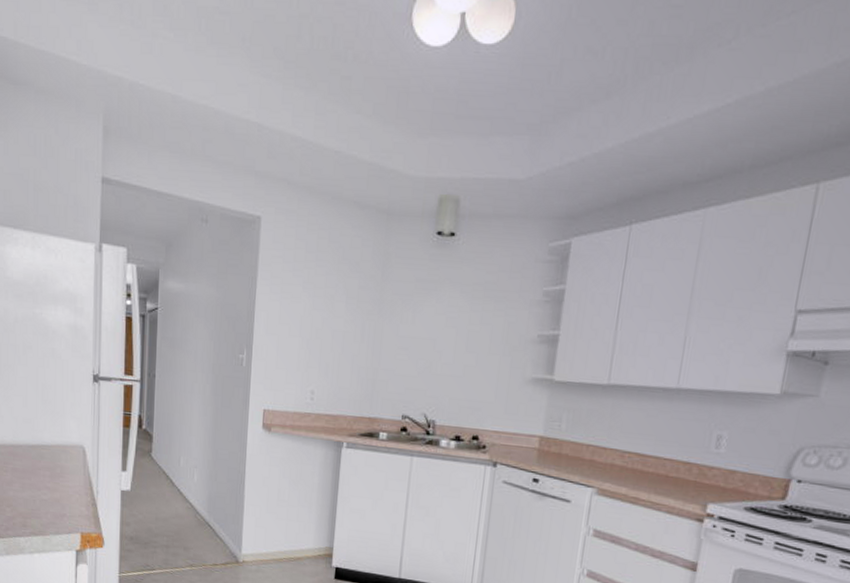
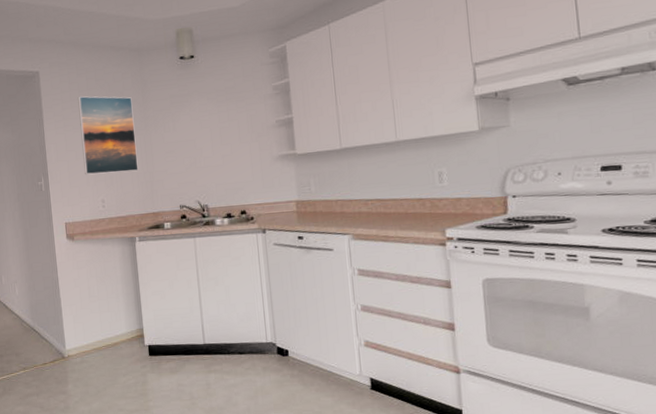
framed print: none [296,257,369,365] -> present [78,96,139,175]

